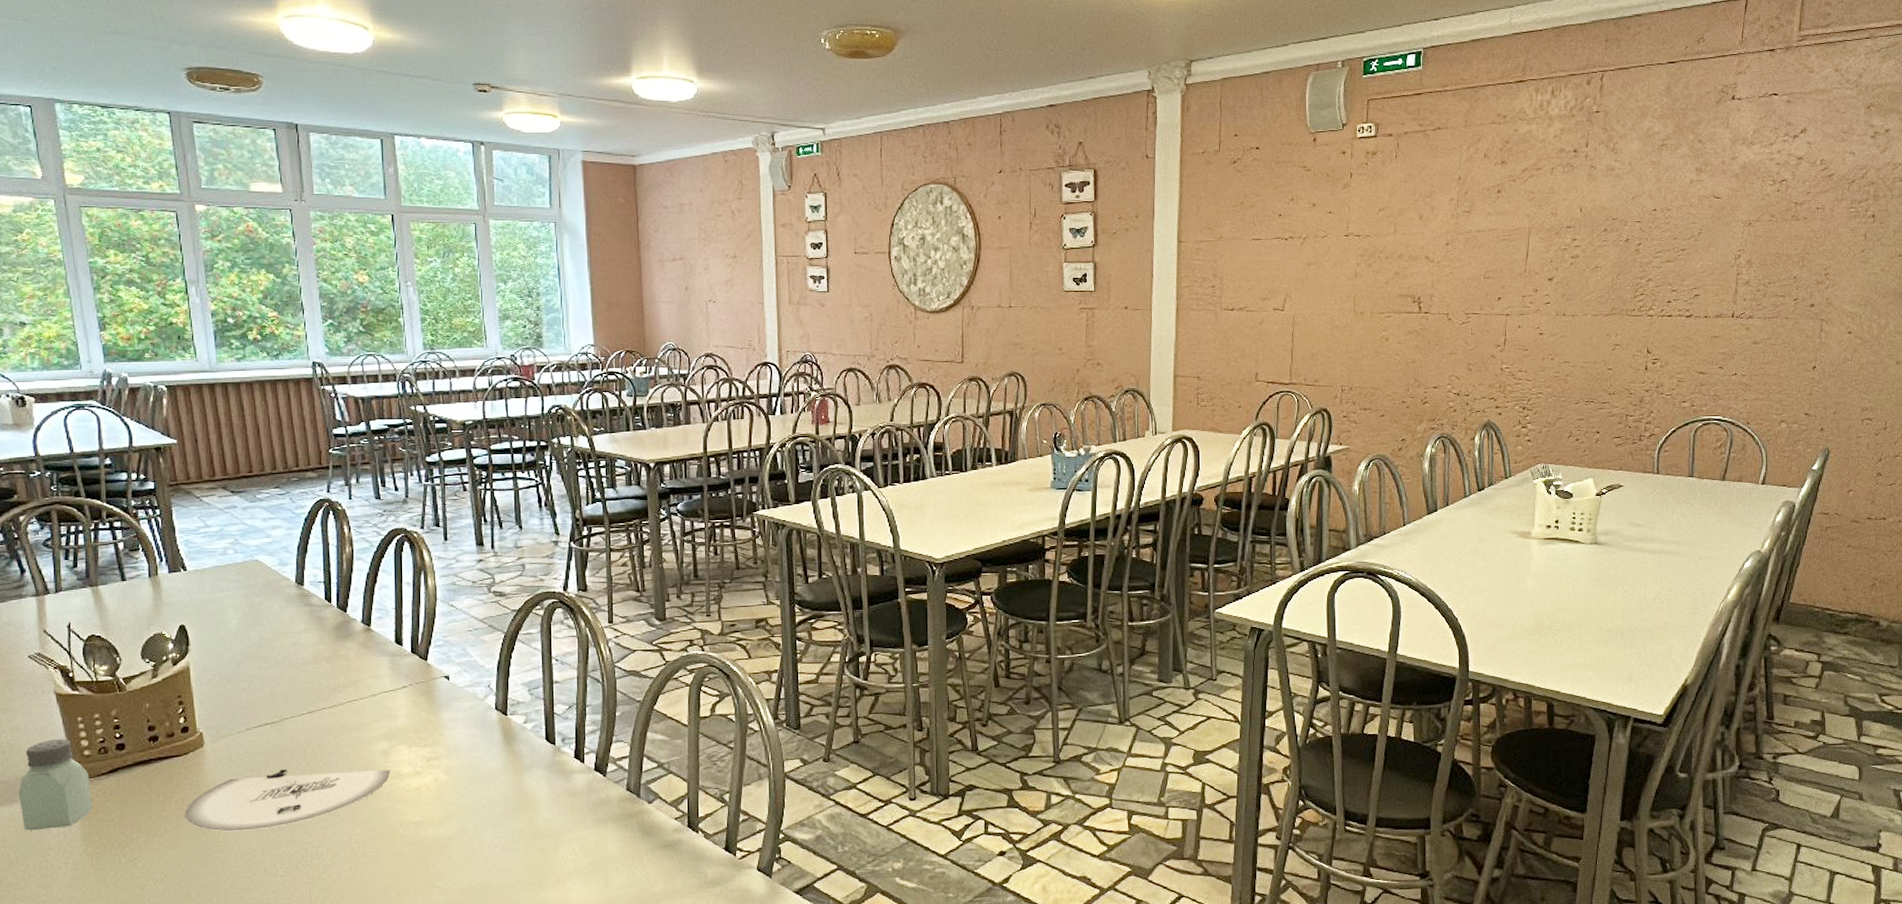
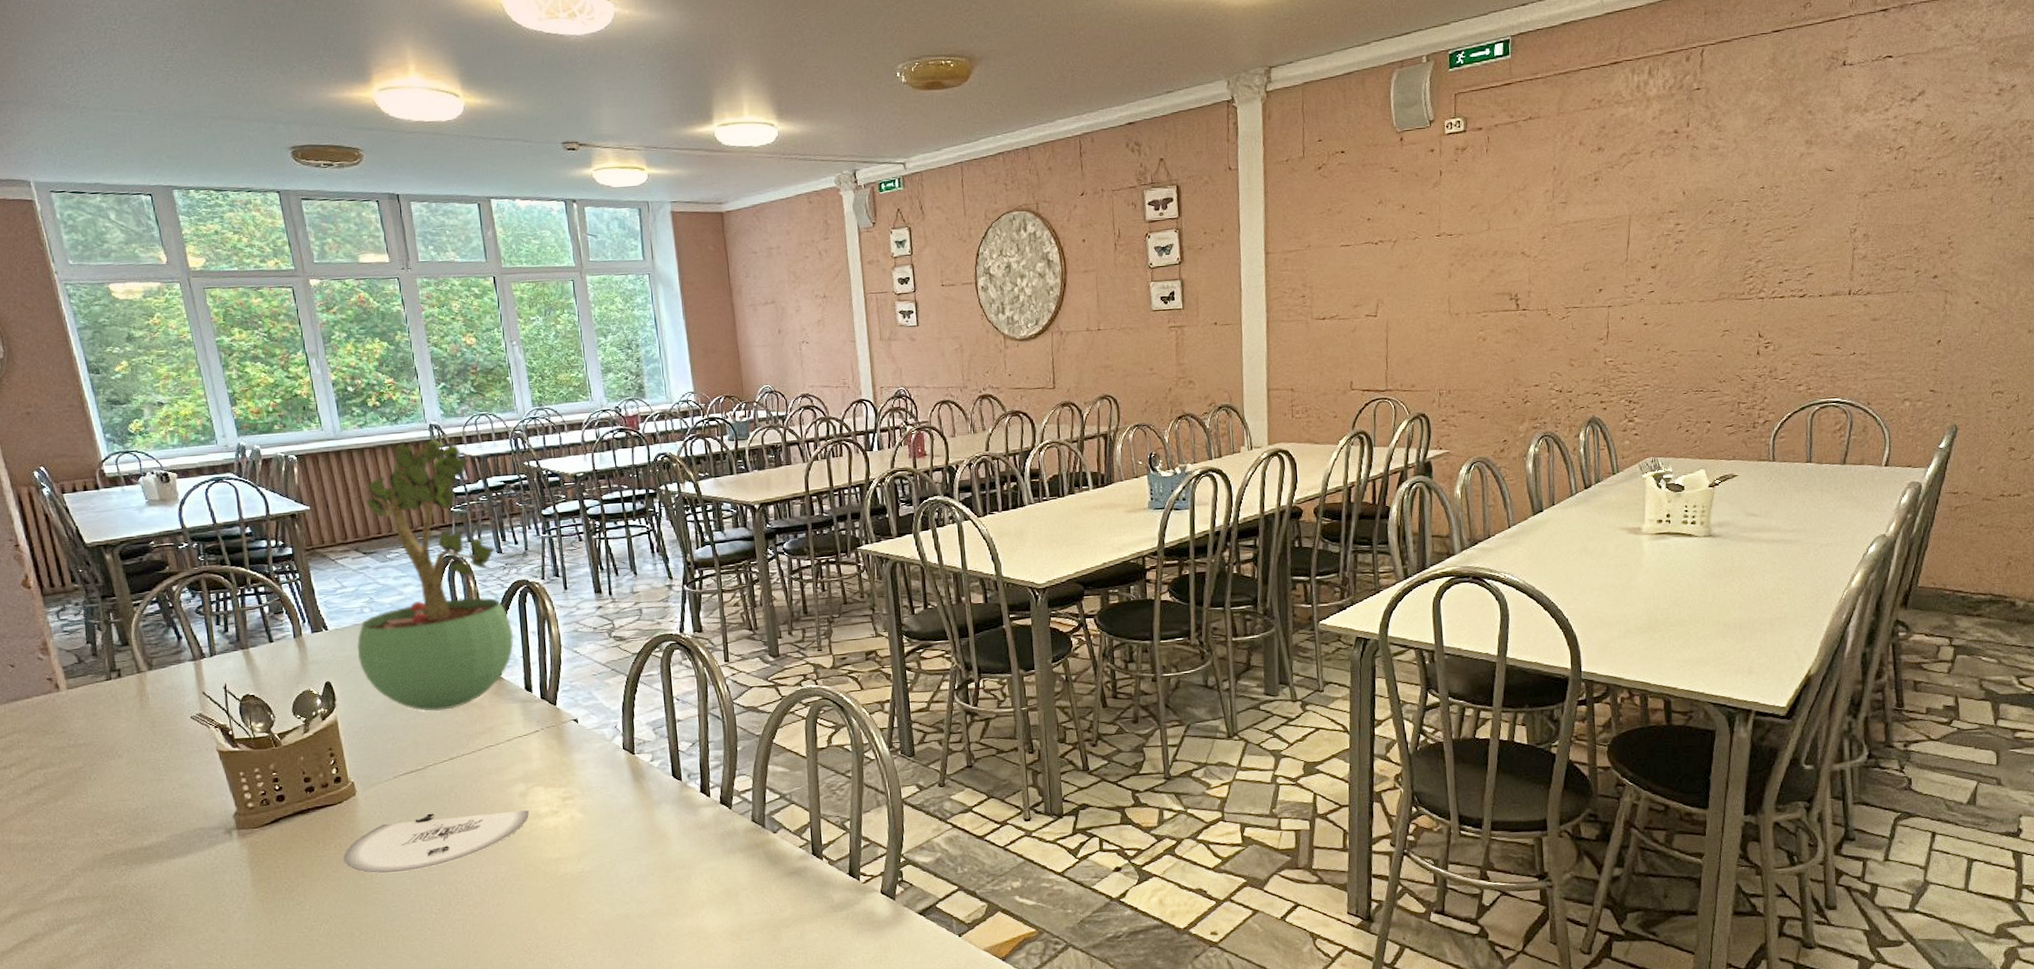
saltshaker: present [18,739,94,831] -> none [192,793,261,879]
potted plant: none [218,377,387,661] -> present [357,439,514,712]

